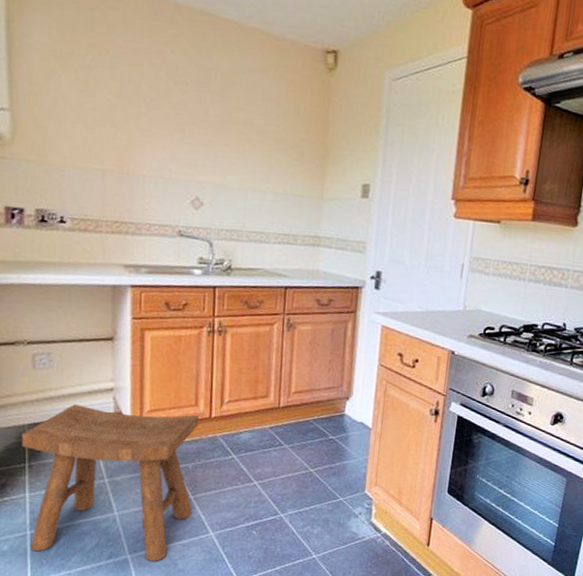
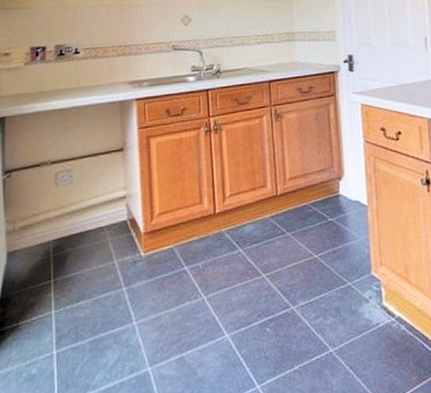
stool: present [21,404,199,561] -> none [46,212,206,373]

